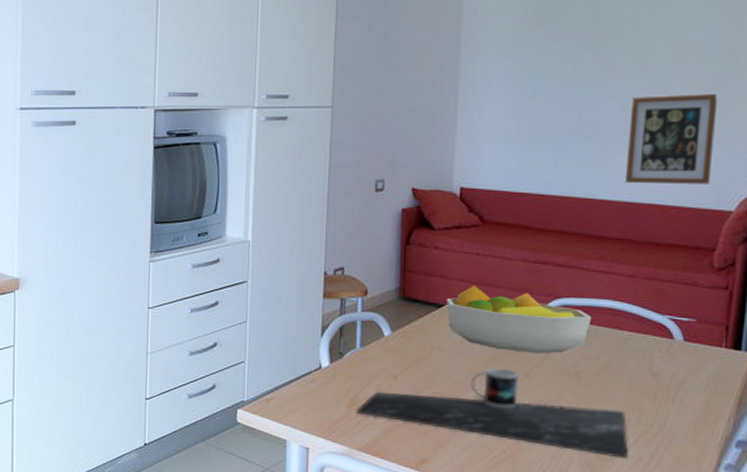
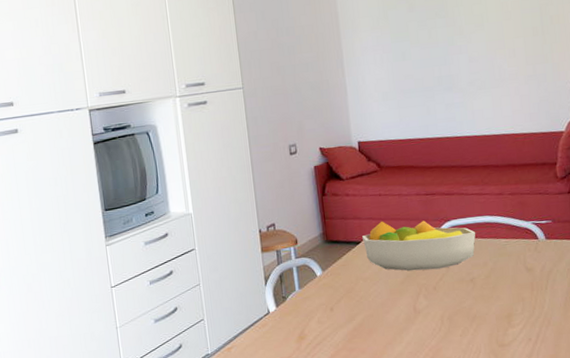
place setting: present [356,368,629,459] -> none [304,286,520,347]
wall art: present [626,93,719,184] -> none [477,39,544,120]

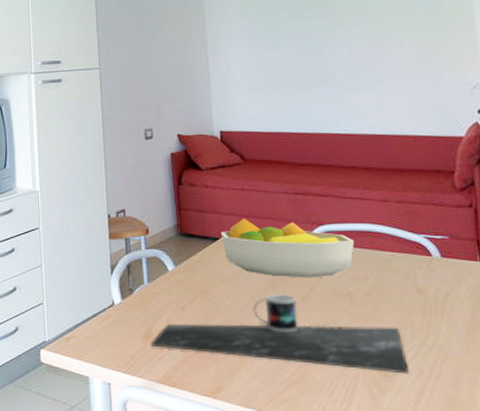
place setting: none [304,286,520,347] -> present [150,294,409,374]

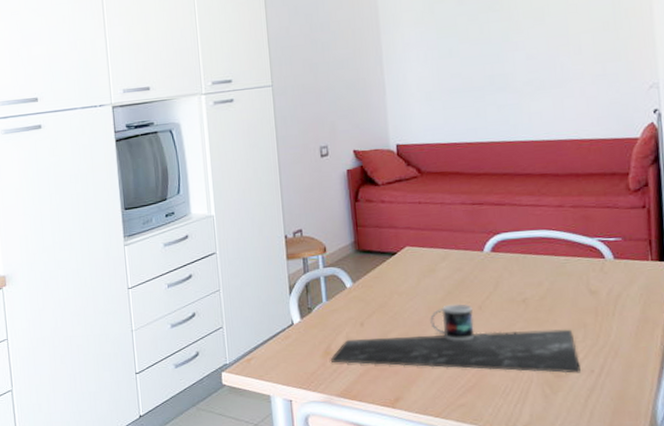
fruit bowl: present [221,218,355,278] -> none [399,231,530,288]

